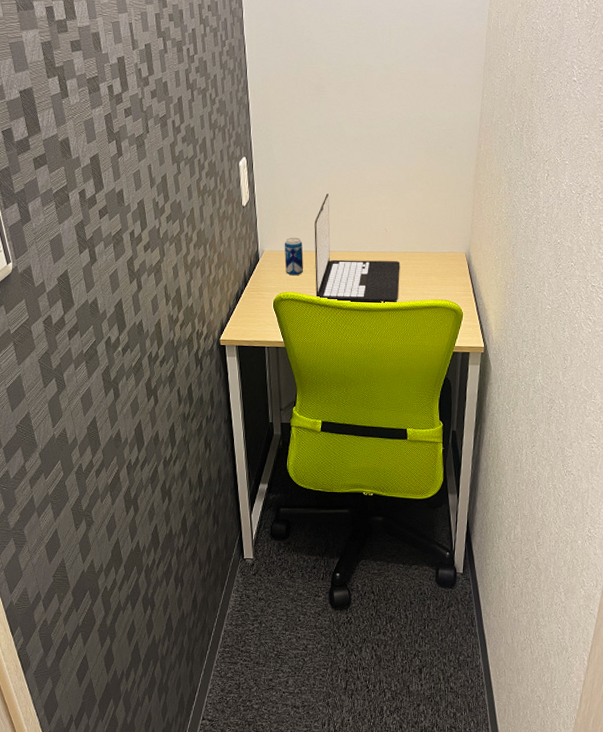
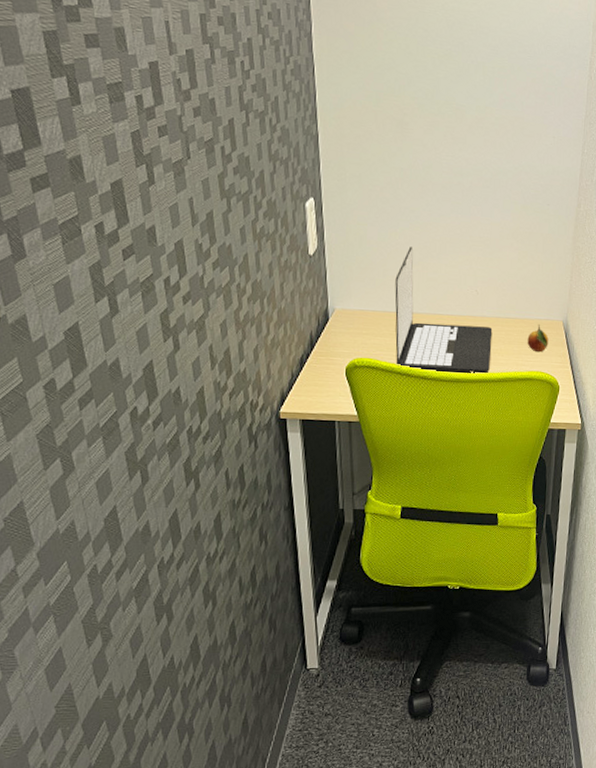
beverage can: present [284,237,304,276] -> none [359,294,383,340]
fruit: none [432,256,452,283] -> present [527,323,549,353]

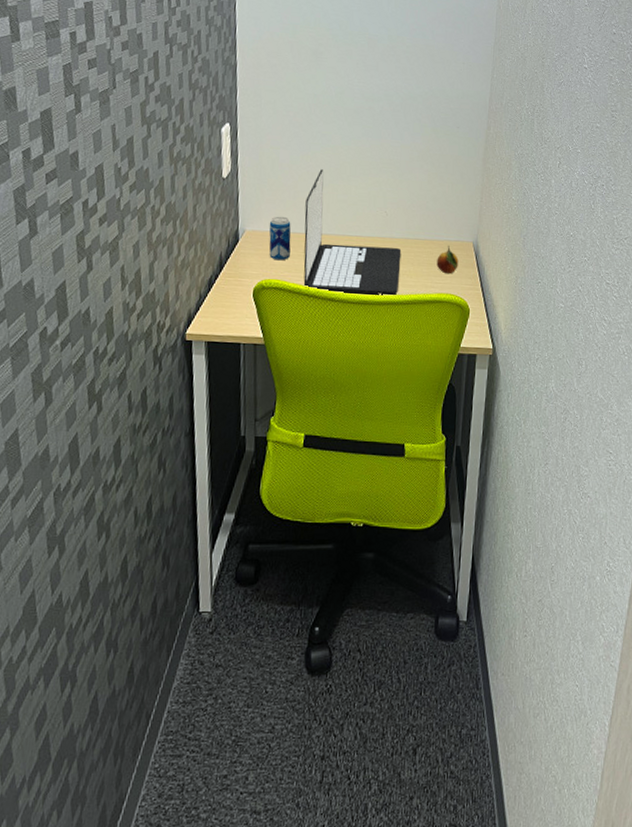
beverage can: none [359,294,383,340] -> present [269,216,291,261]

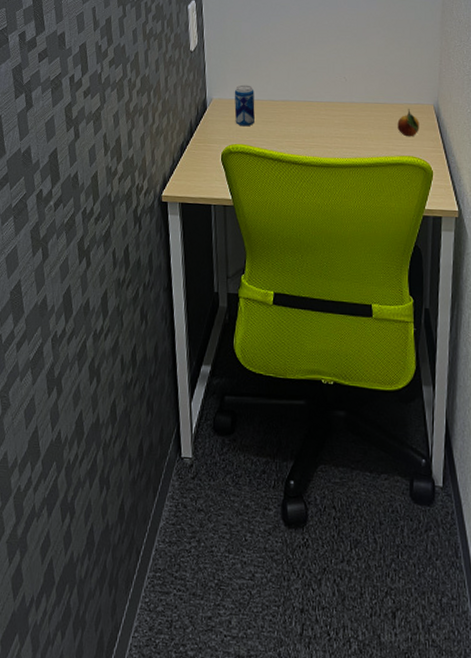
laptop: present [303,169,402,295] -> none [267,39,362,158]

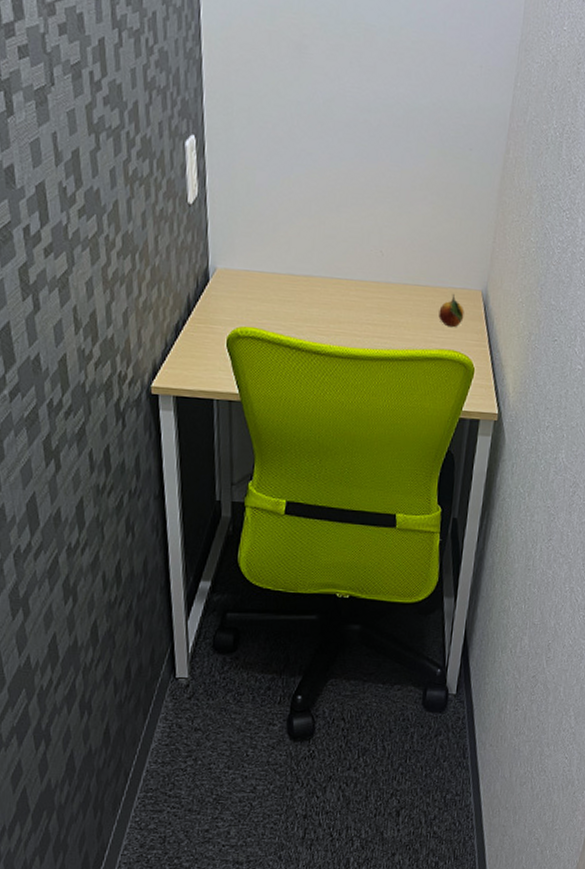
beverage can: present [234,84,256,127] -> none [244,252,271,306]

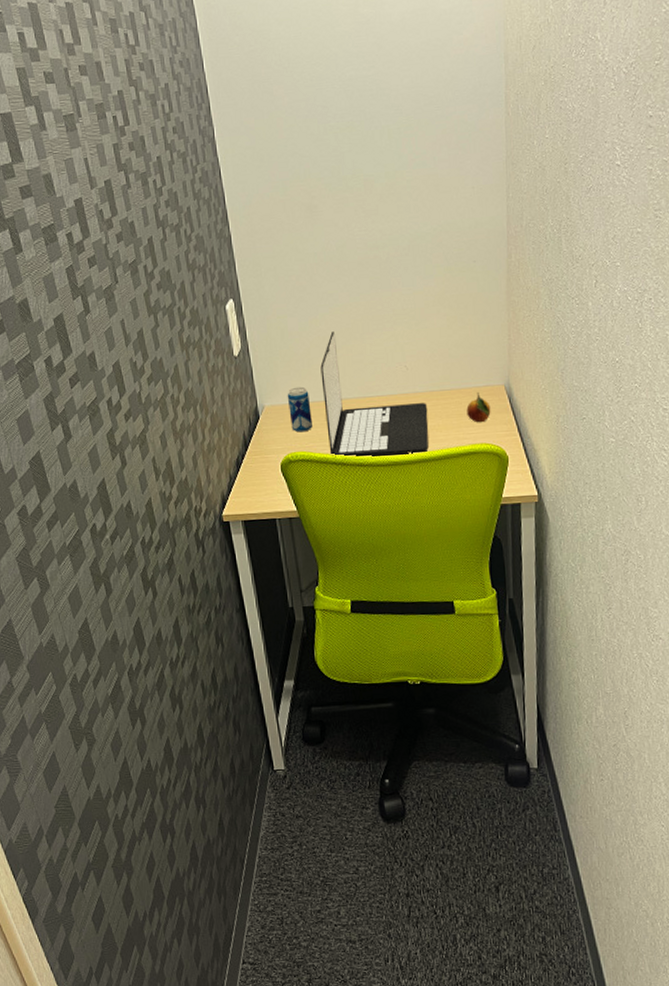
beverage can: none [244,252,271,306] -> present [287,386,314,433]
laptop: none [285,197,399,349] -> present [320,331,429,458]

